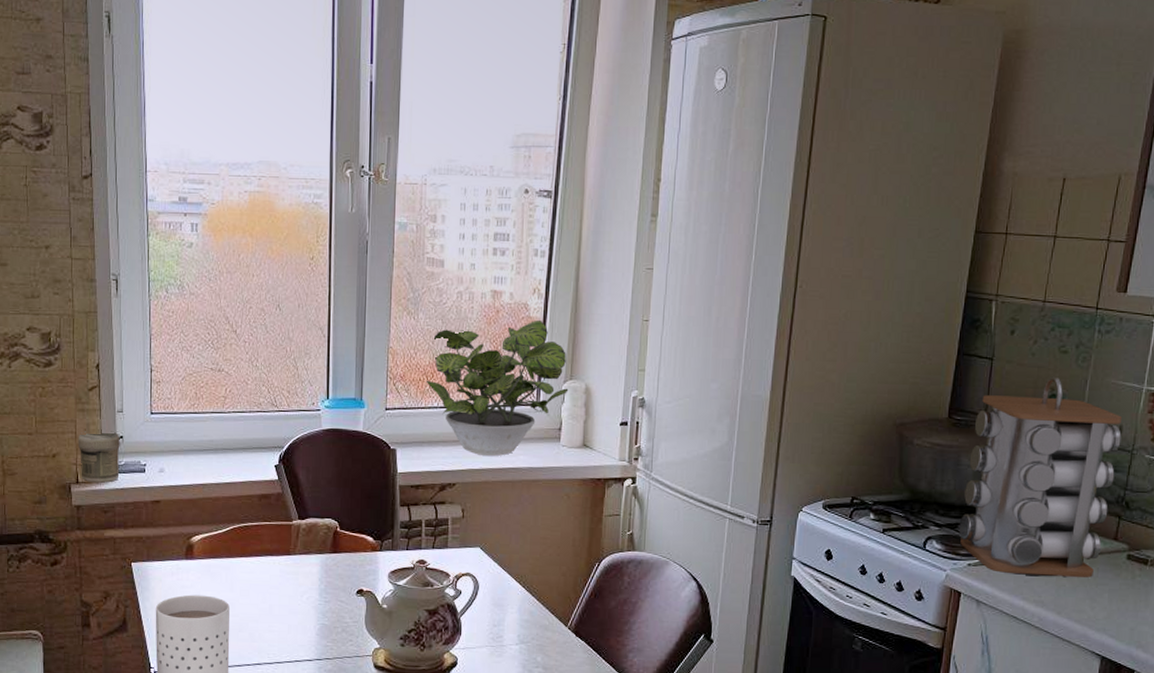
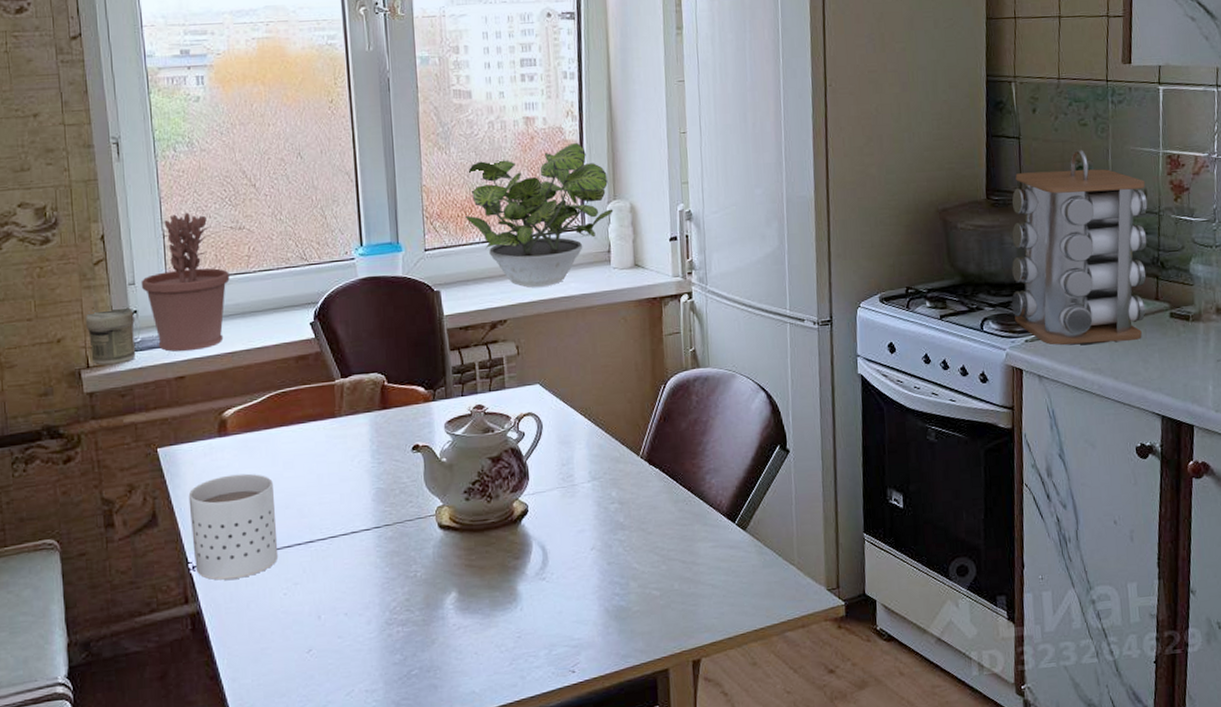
flower pot: none [128,350,207,479] -> present [141,212,230,353]

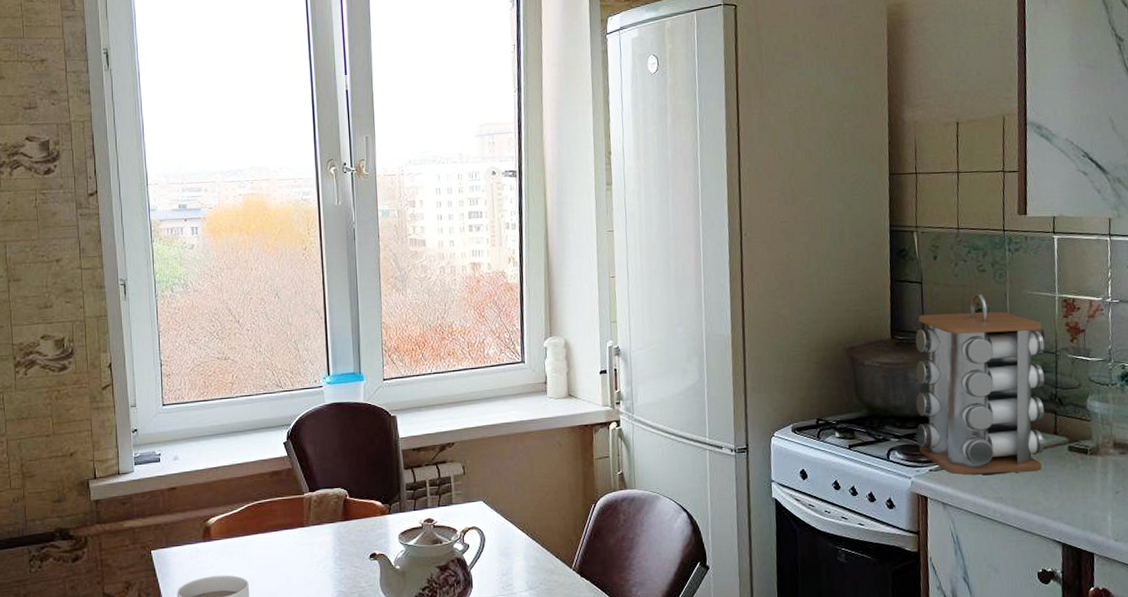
jar: present [85,306,136,366] -> none [94,425,136,477]
flower pot: present [141,212,230,353] -> none [141,344,216,467]
potted plant: present [465,143,614,288] -> none [419,286,550,415]

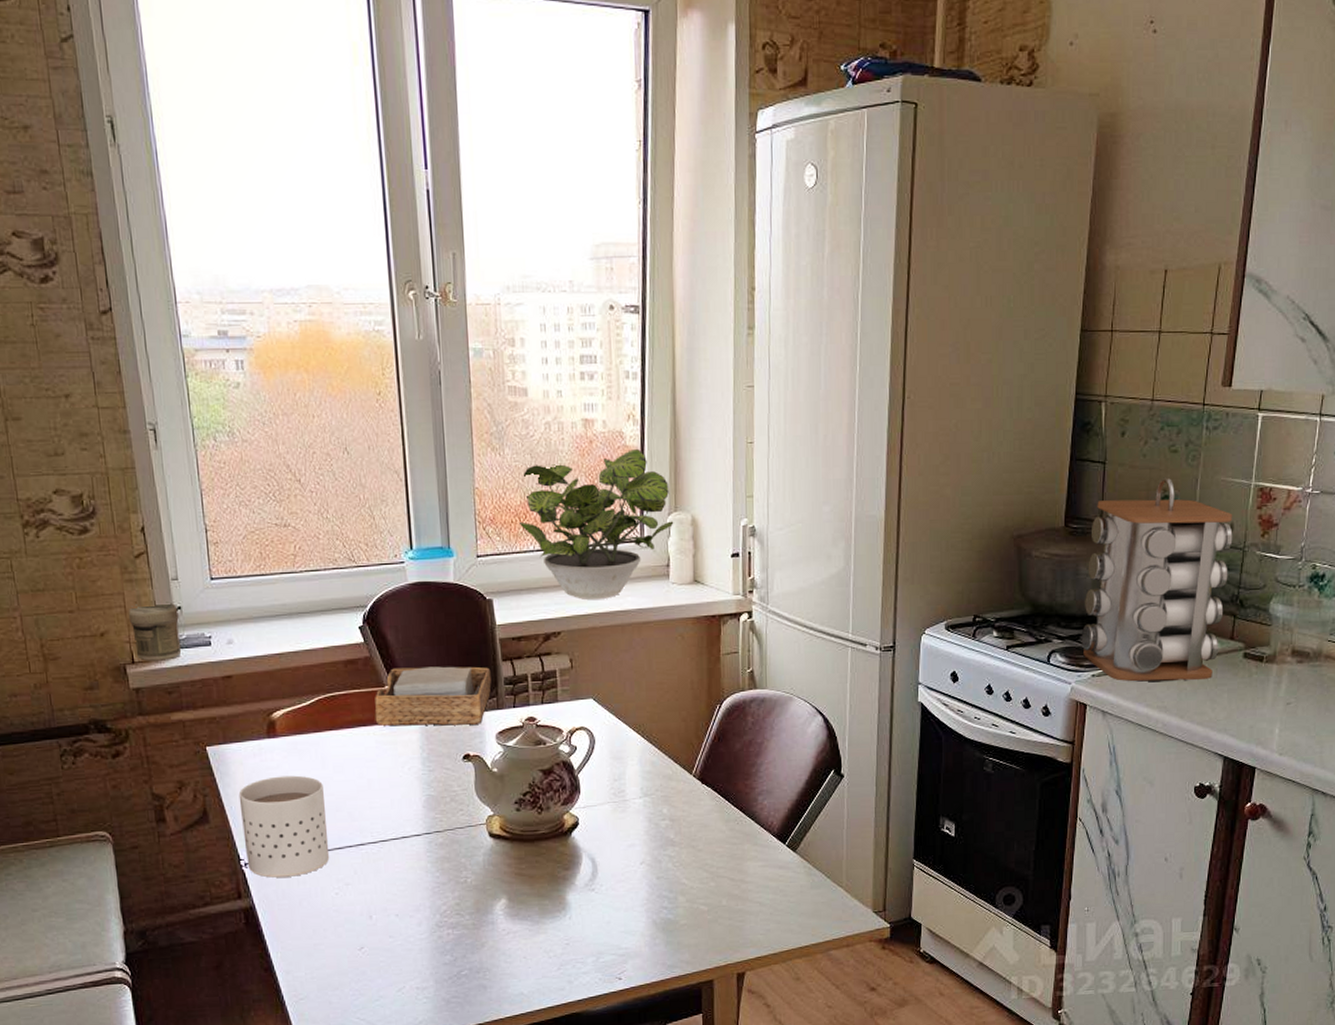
jar: none [94,425,136,477] -> present [128,602,182,661]
napkin holder: none [294,475,395,529] -> present [374,666,492,726]
potted plant: none [419,286,550,415] -> present [520,449,674,601]

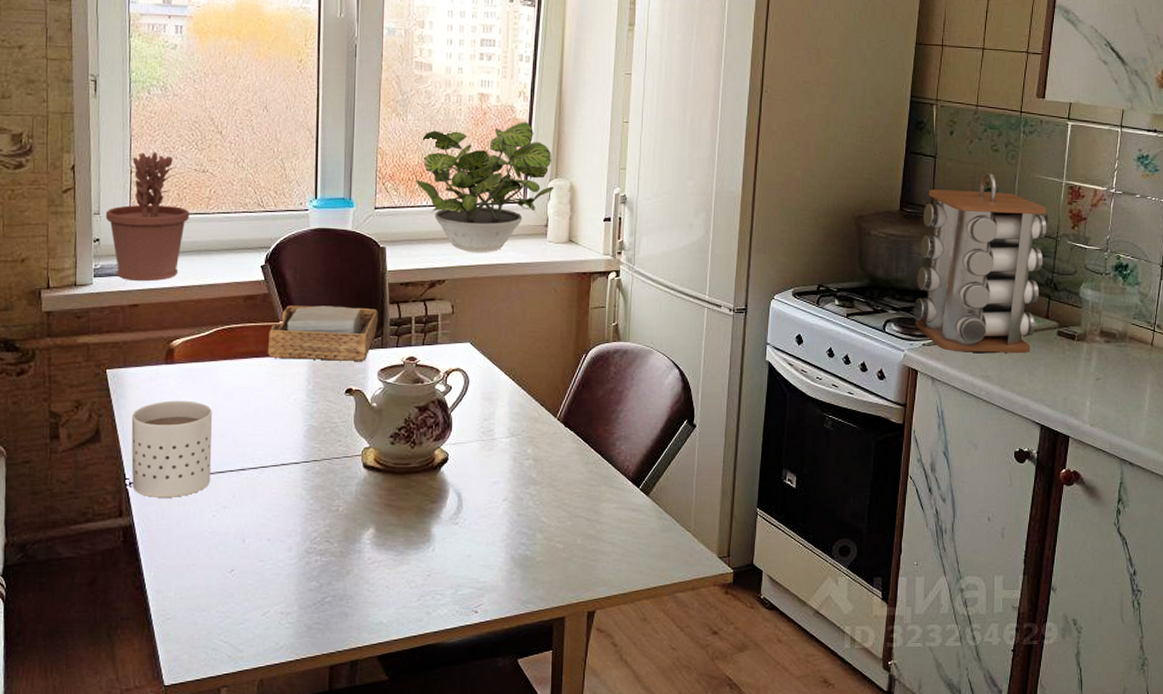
jar: present [128,602,182,661] -> none [49,234,96,287]
flower pot: none [184,506,276,651] -> present [105,151,190,282]

